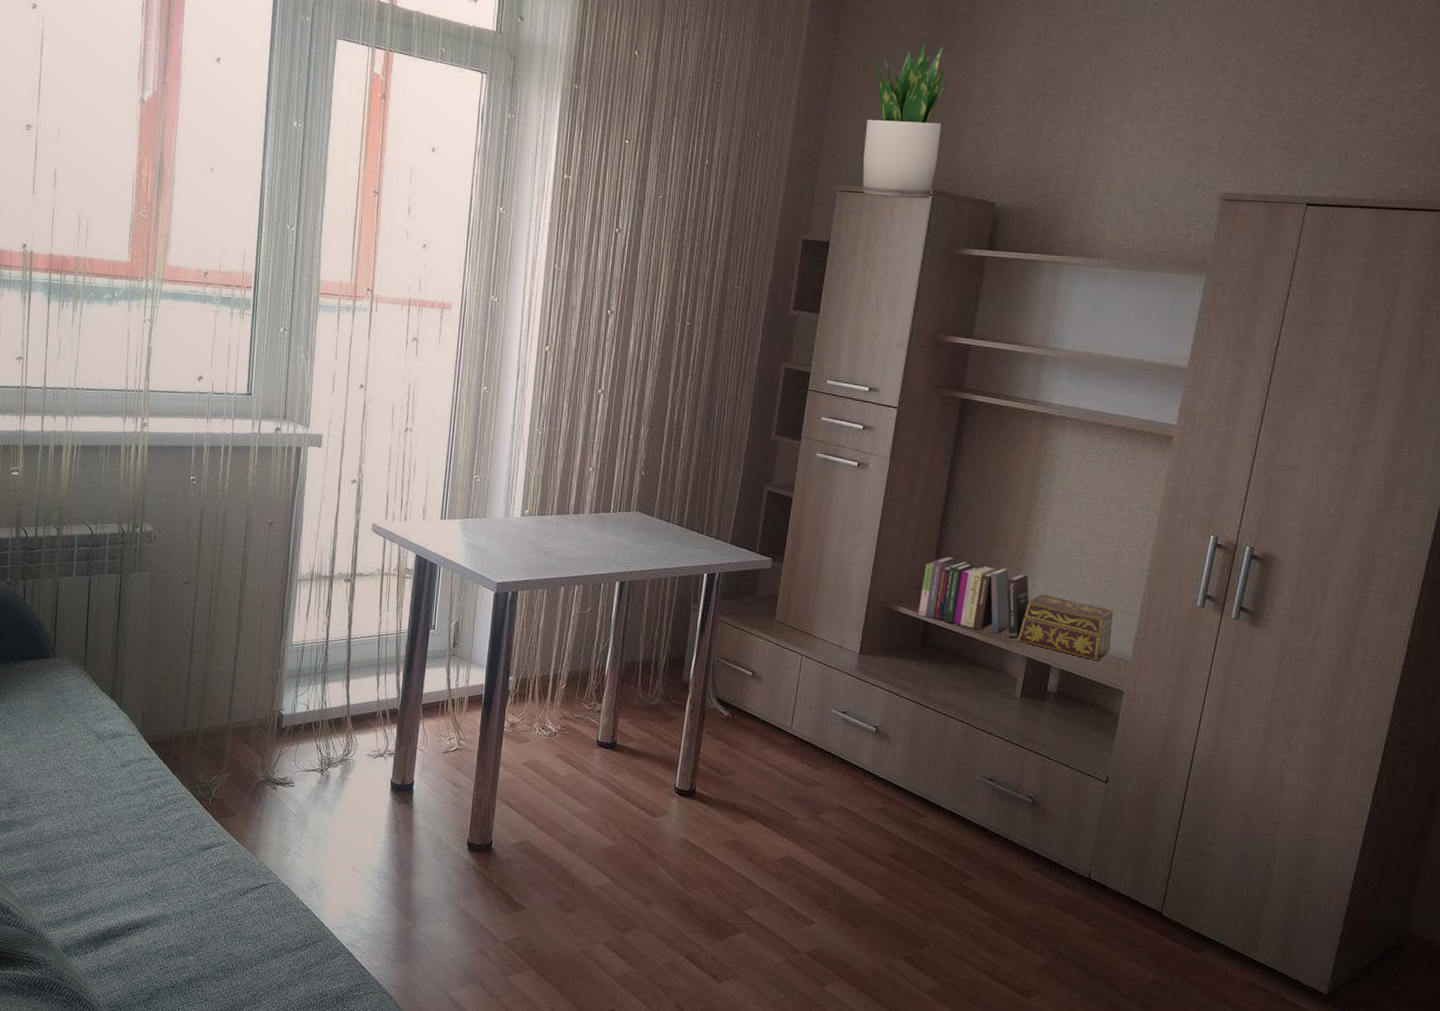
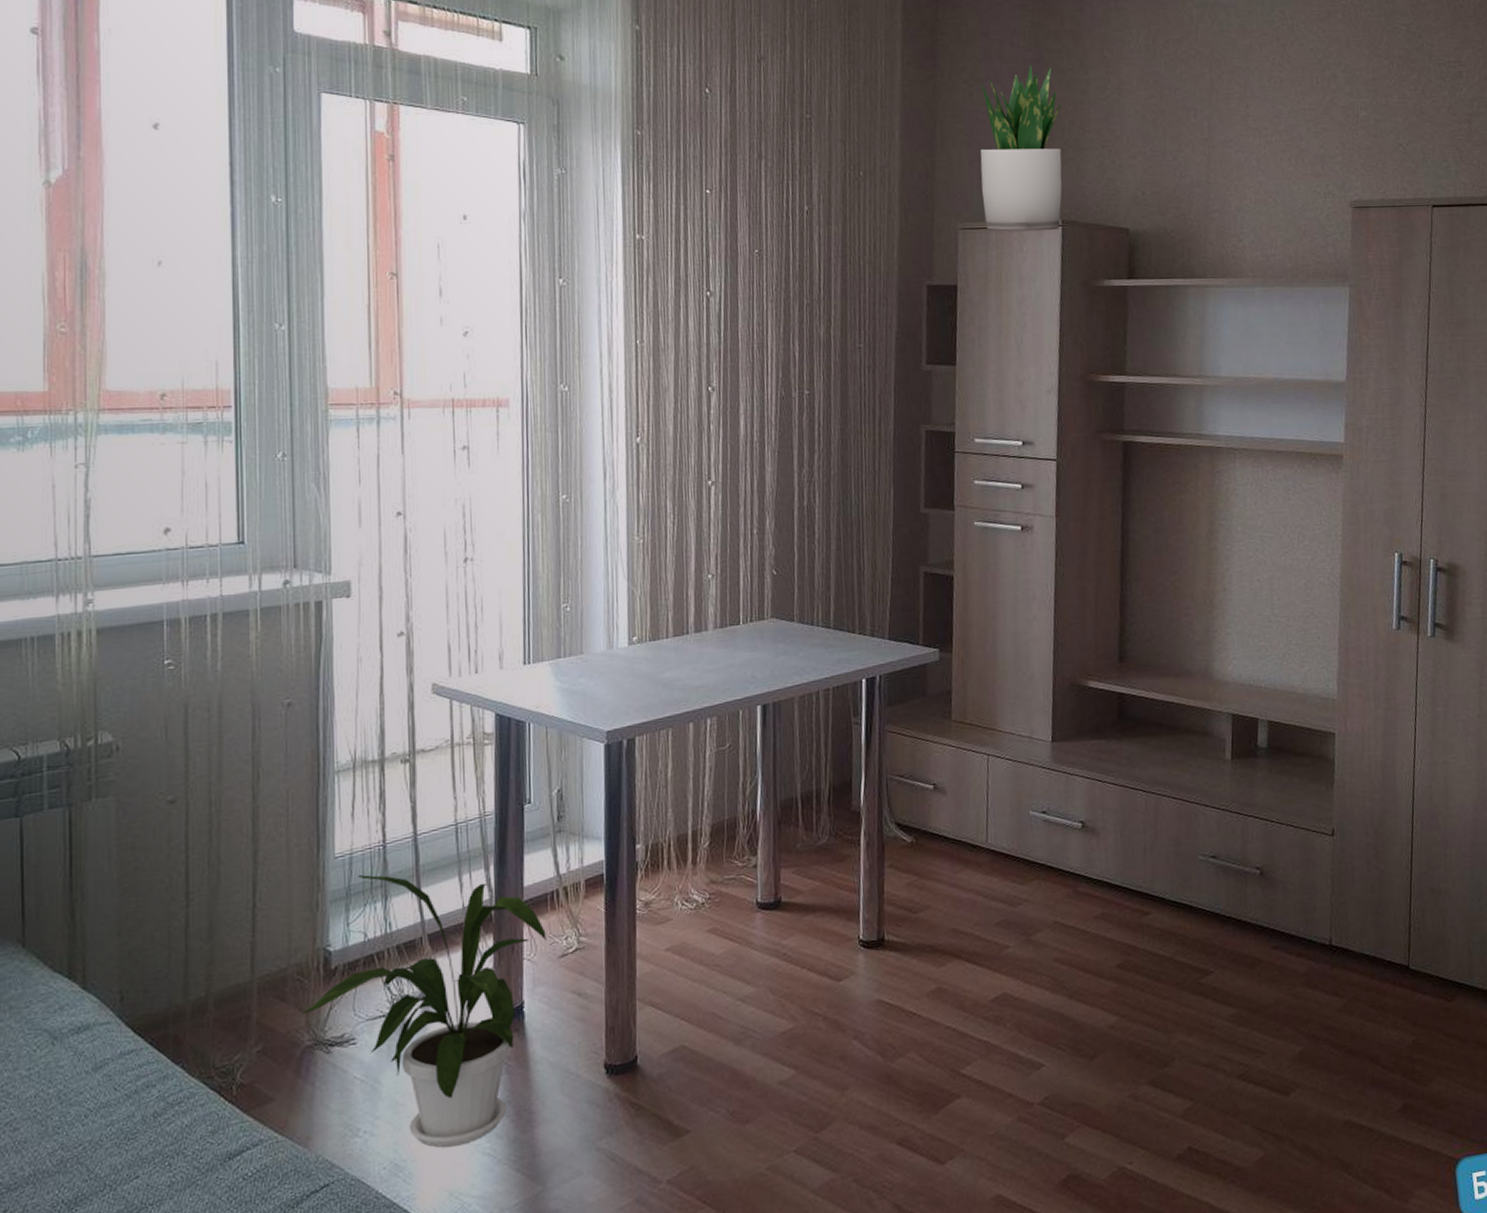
house plant: none [259,662,436,879] -> present [301,874,546,1148]
books: present [919,555,1029,639] -> none [1109,615,1225,696]
decorative box: present [1018,594,1113,661] -> none [1219,641,1315,706]

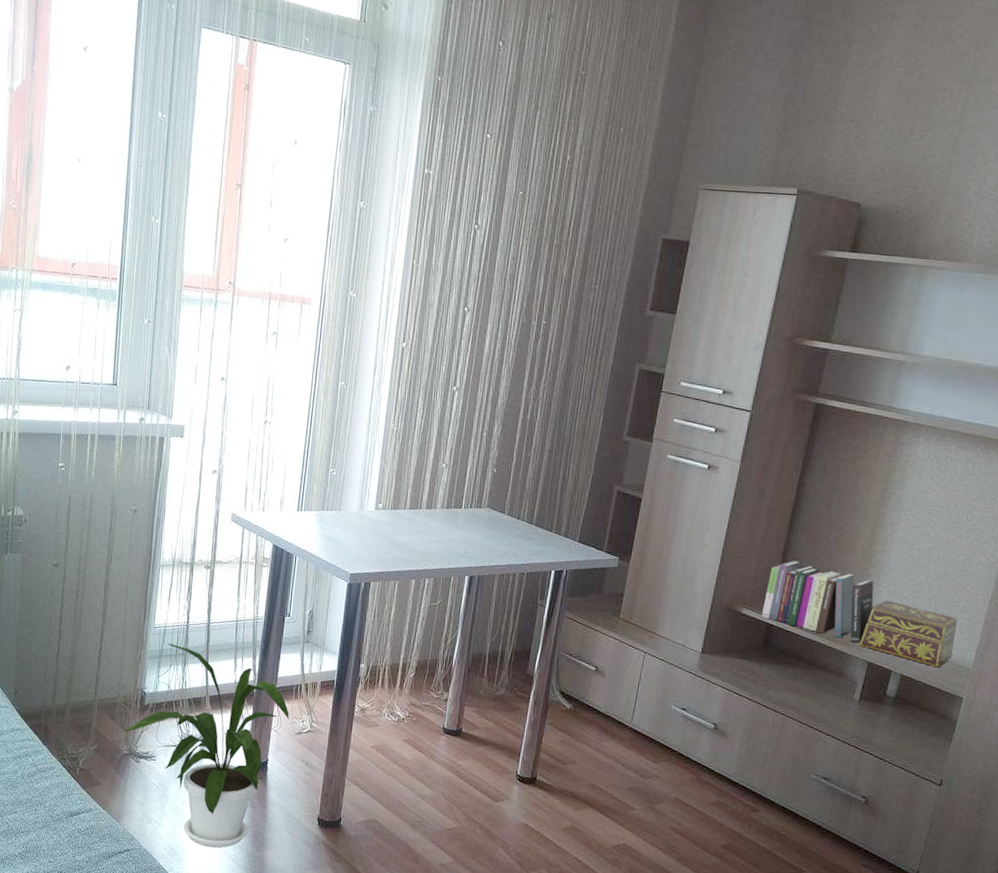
planter: present [980,65,1063,232] -> none [725,35,820,199]
books: none [1109,615,1225,696] -> present [762,559,874,643]
decorative box: none [1219,641,1315,706] -> present [860,600,958,668]

